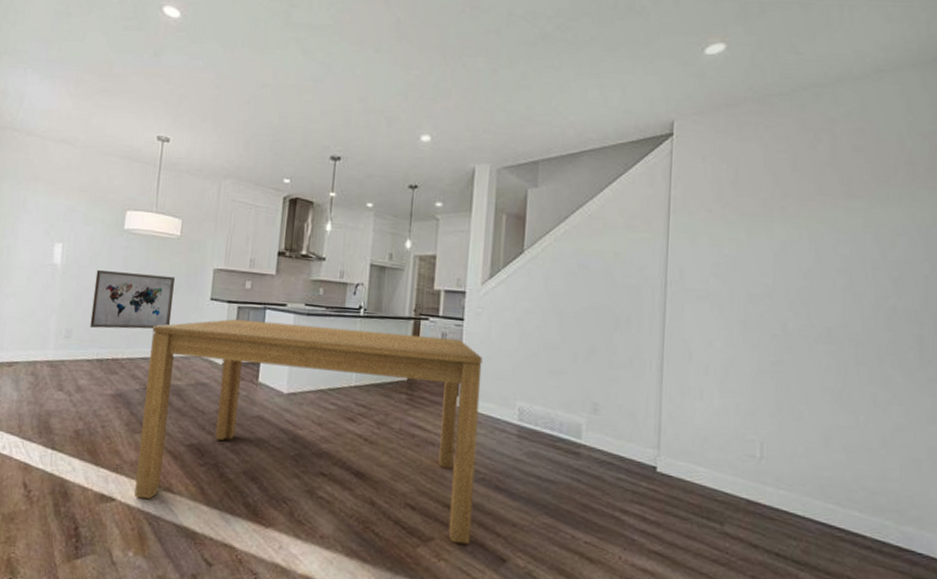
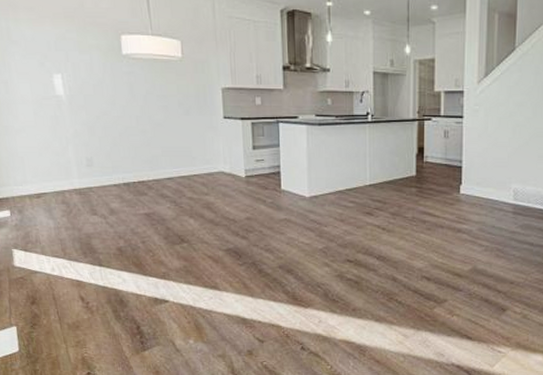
wall art: present [90,270,176,329] -> none [103,98,189,155]
dining table: present [134,318,483,545] -> none [171,134,481,302]

